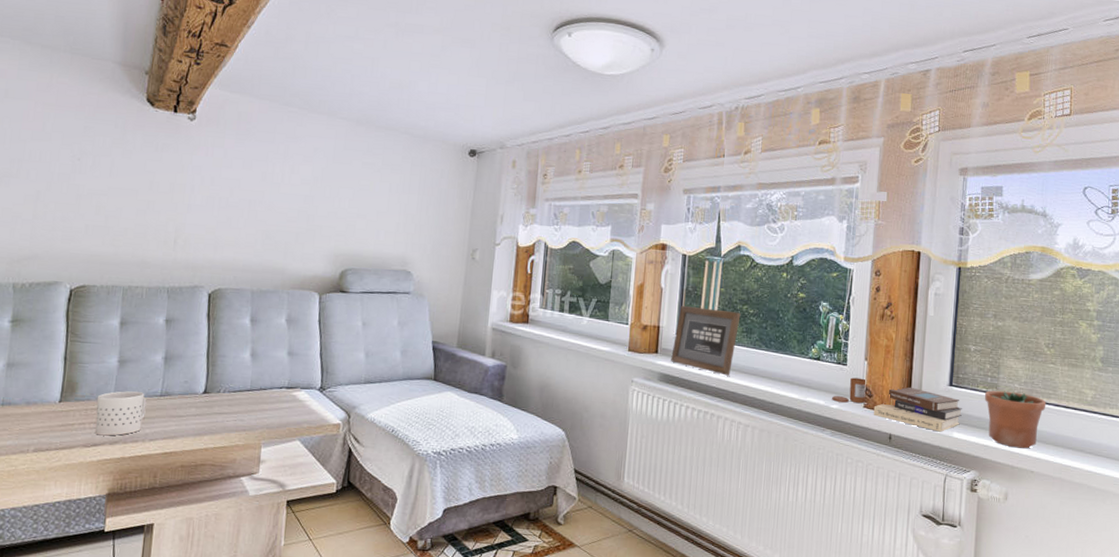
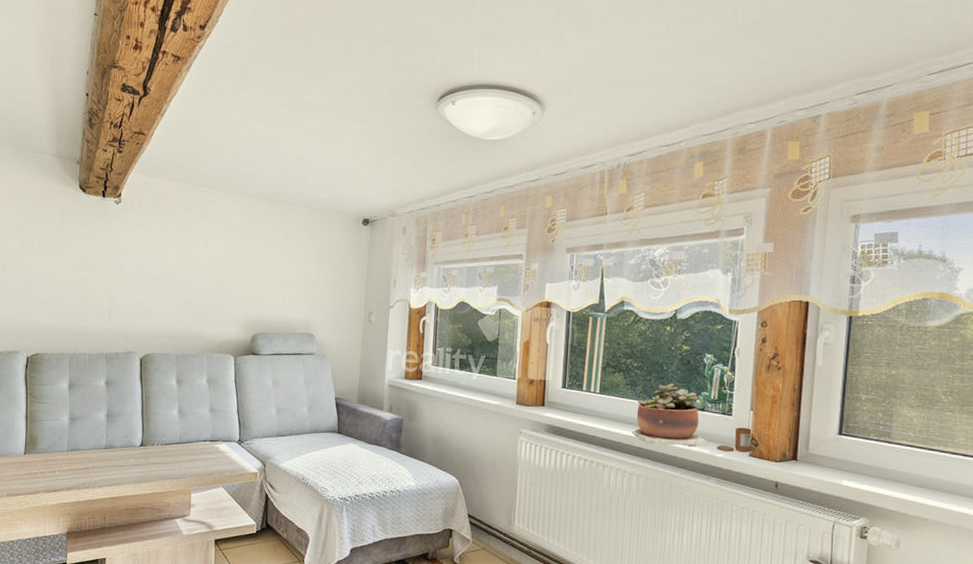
mug: present [94,391,147,436] -> none [53,444,94,483]
picture frame: present [671,305,741,376] -> none [557,360,625,427]
succulent plant: none [746,331,823,397] -> present [631,383,708,447]
books: present [873,387,962,432] -> none [759,436,852,480]
planter: present [984,390,1047,449] -> none [875,438,943,497]

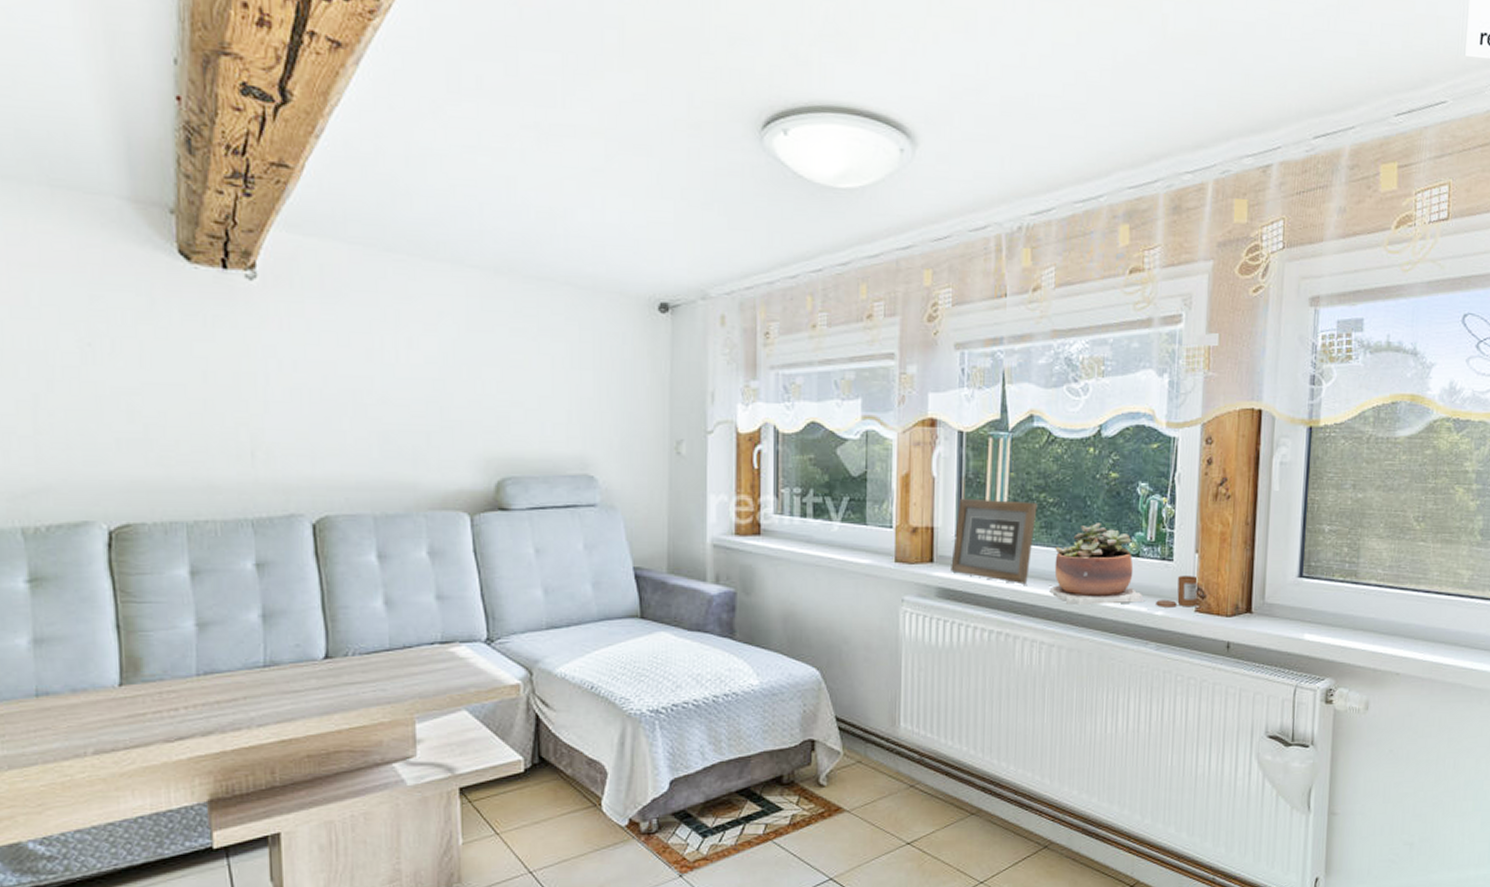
picture frame: none [557,360,625,427] -> present [951,498,1038,585]

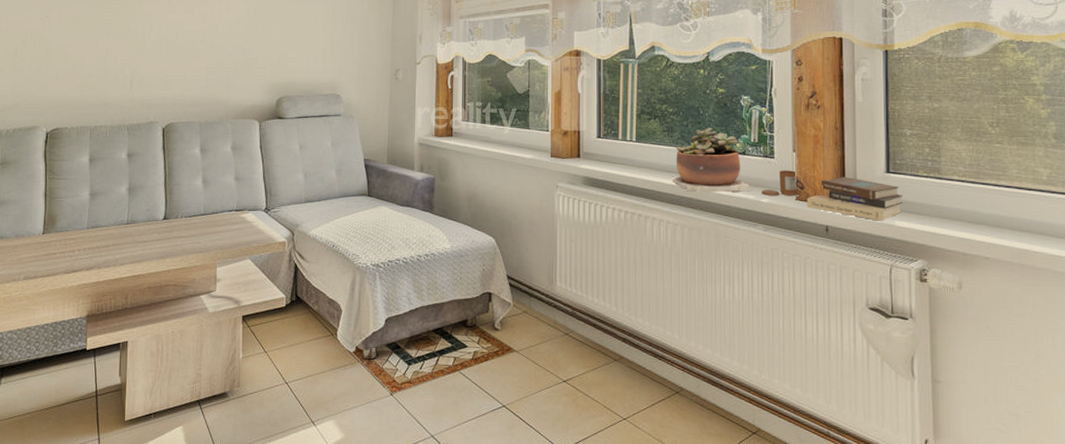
picture frame: present [951,498,1038,585] -> none [594,109,660,176]
books: none [1207,582,1315,635] -> present [806,176,903,221]

